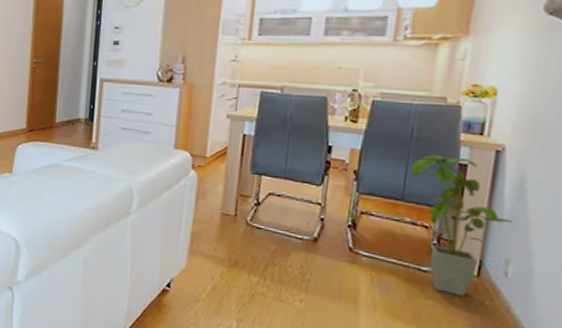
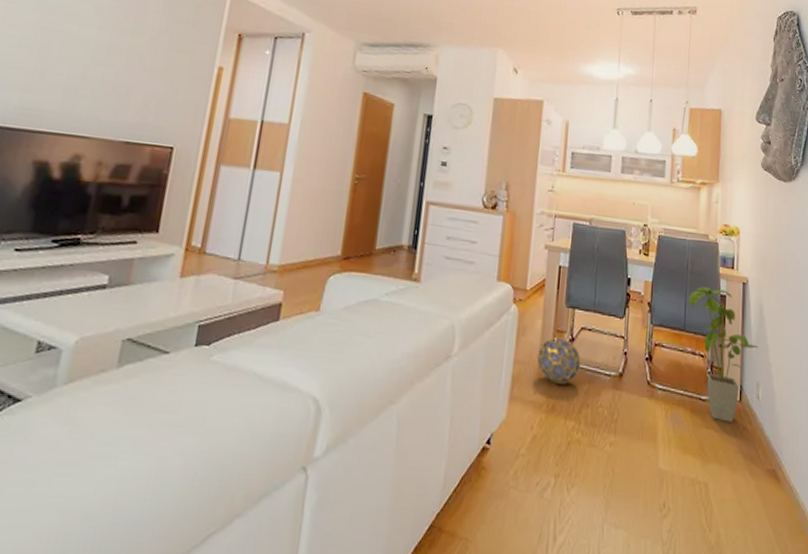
ball: none [217,201,268,244] -> present [537,338,581,384]

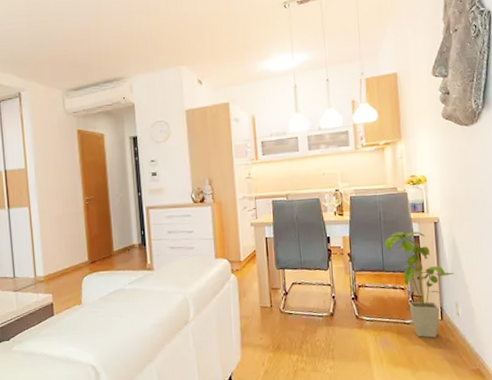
ball: present [537,338,581,384] -> none [258,294,296,329]

